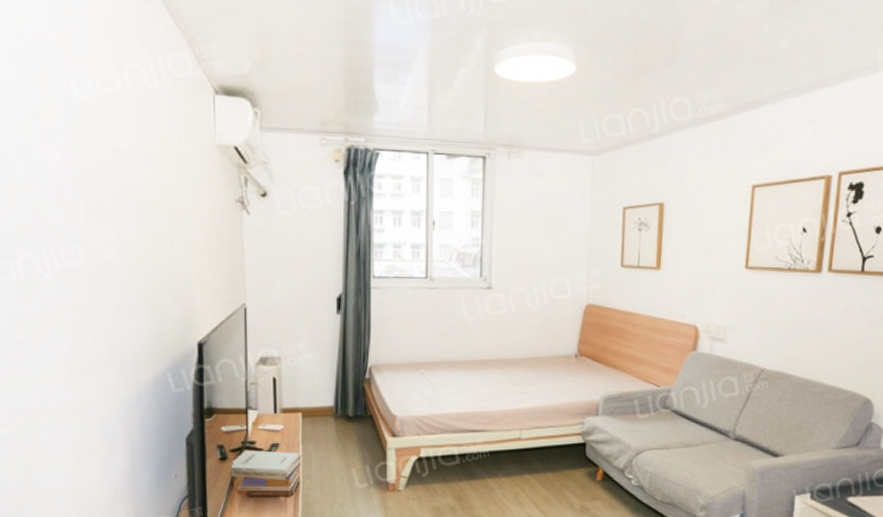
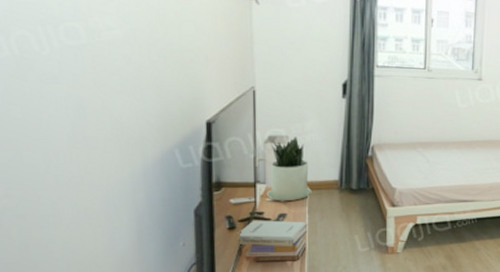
planter: none [258,358,305,430] -> present [266,137,312,202]

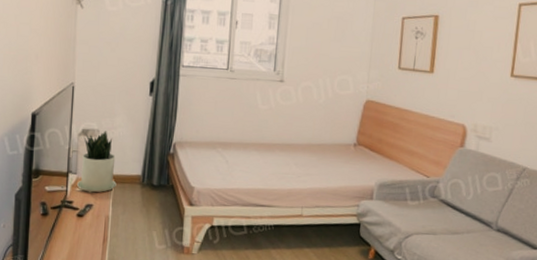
books: present [237,220,308,262] -> none [49,208,111,252]

